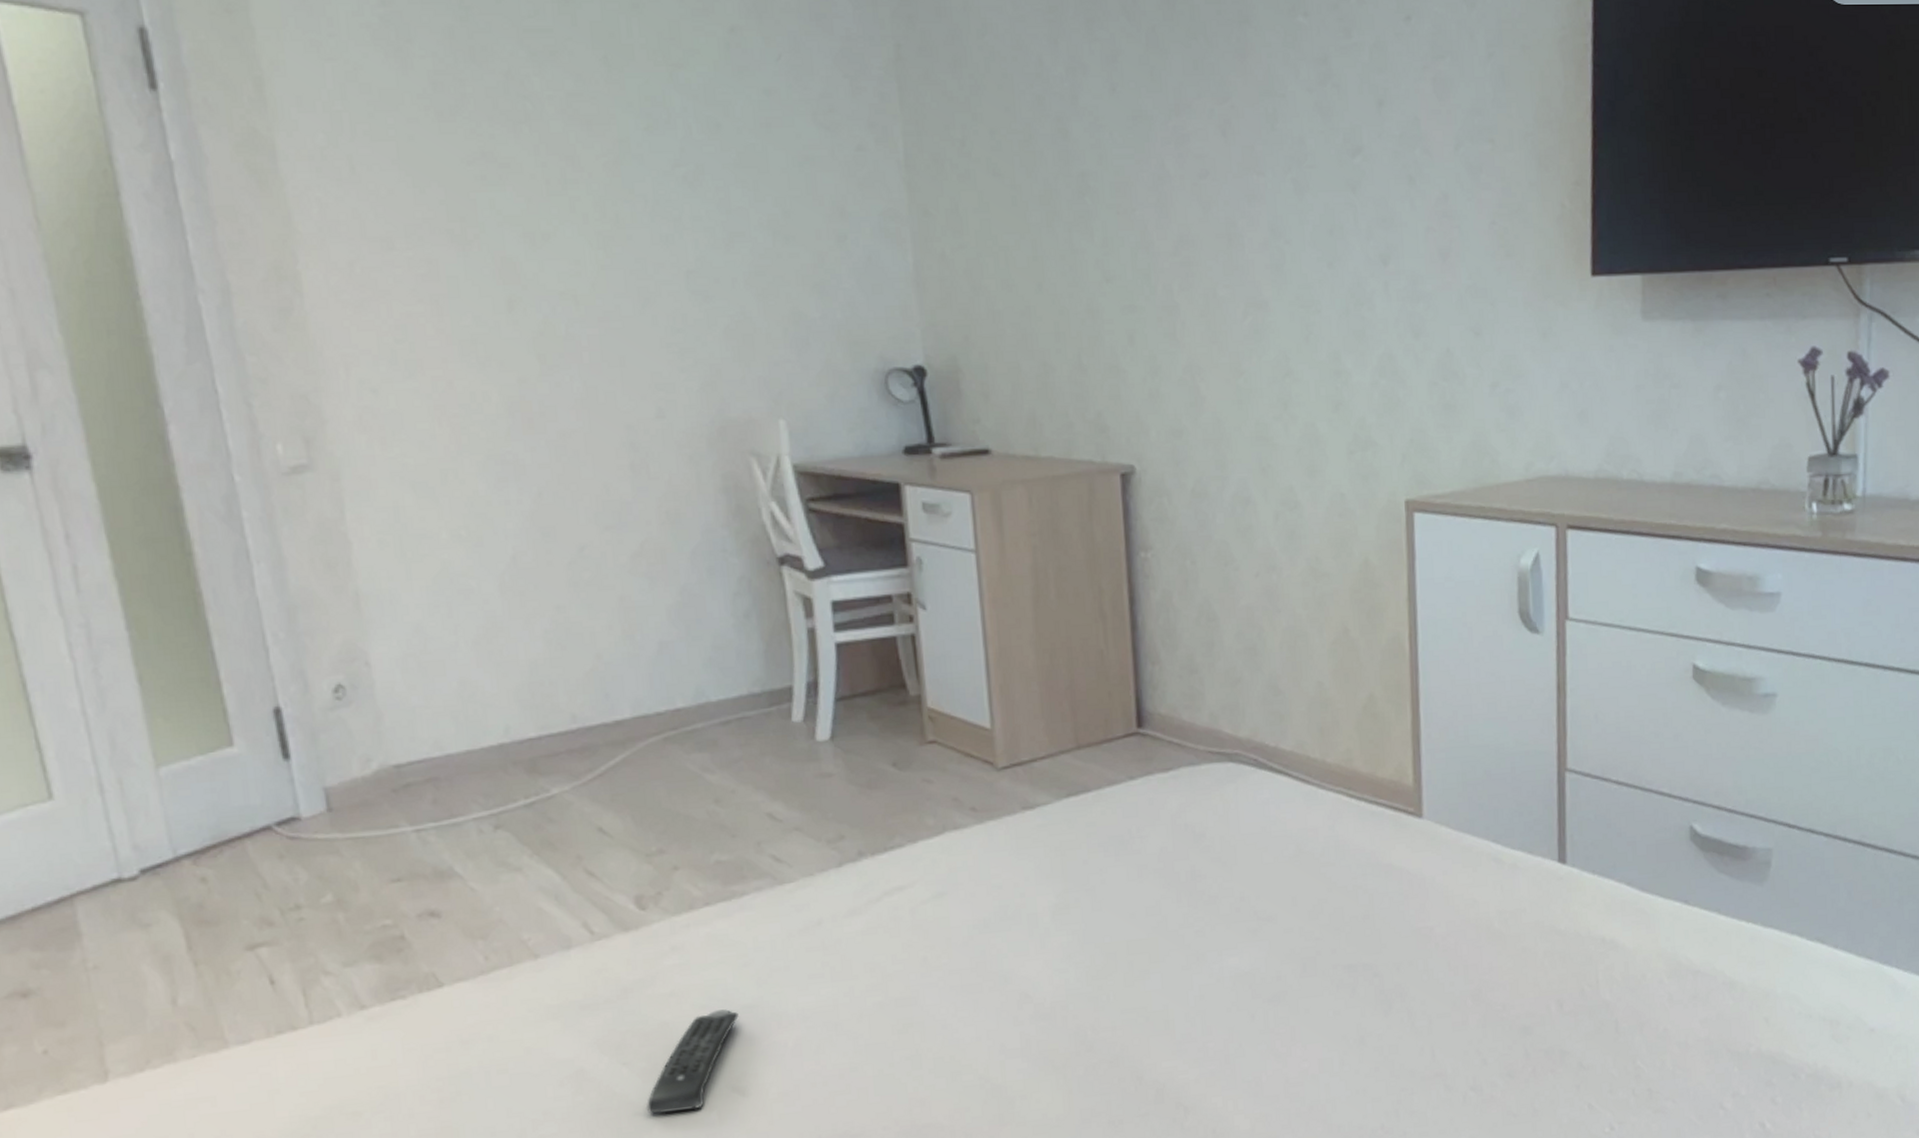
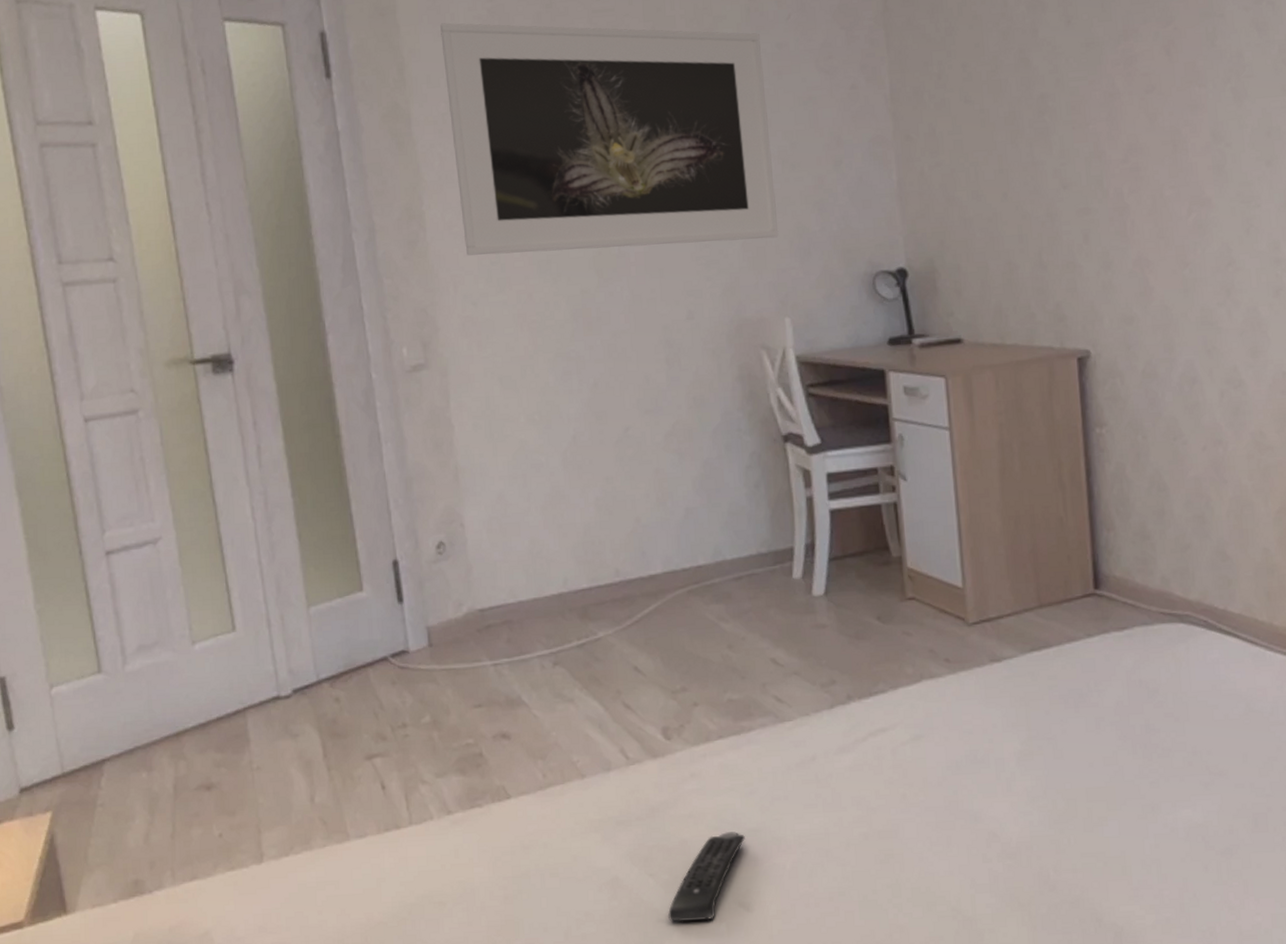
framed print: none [313,29,770,331] -> present [440,23,779,256]

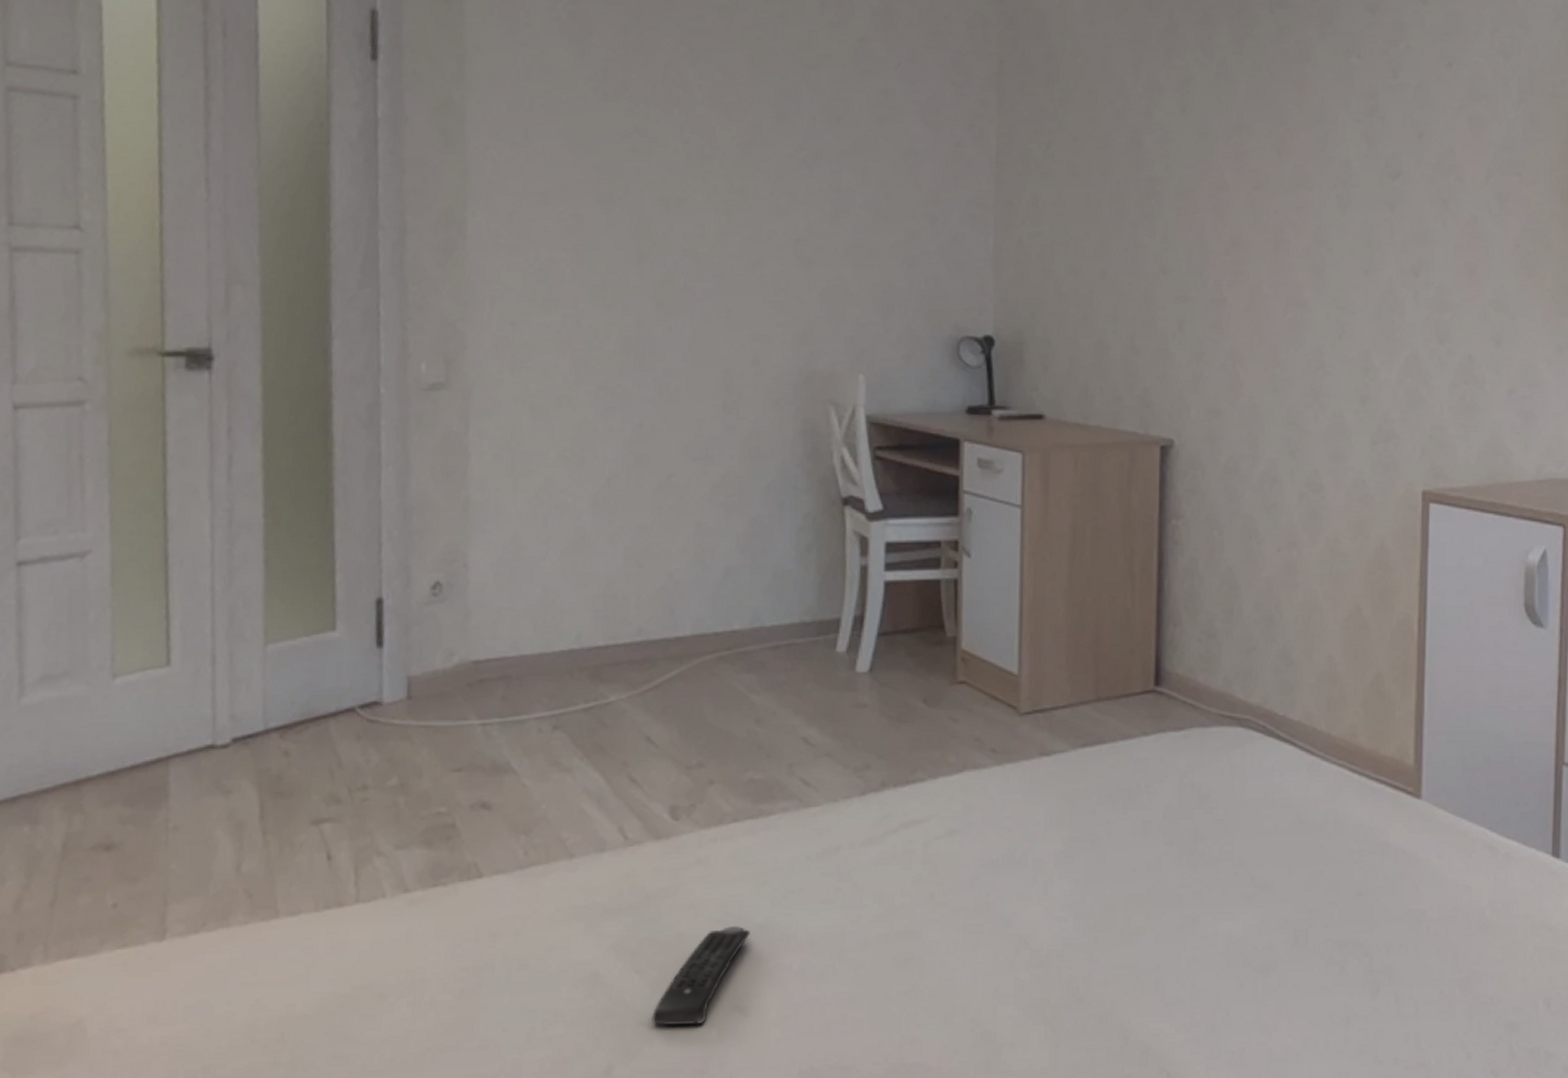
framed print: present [440,23,779,256] -> none [510,19,865,290]

